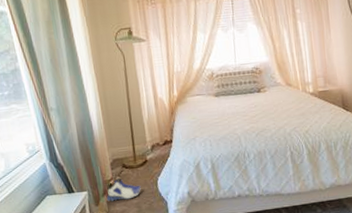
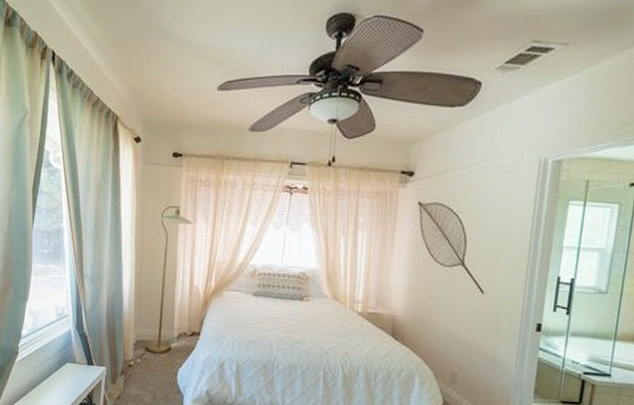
sneaker: present [106,178,141,202] -> none [123,360,160,385]

